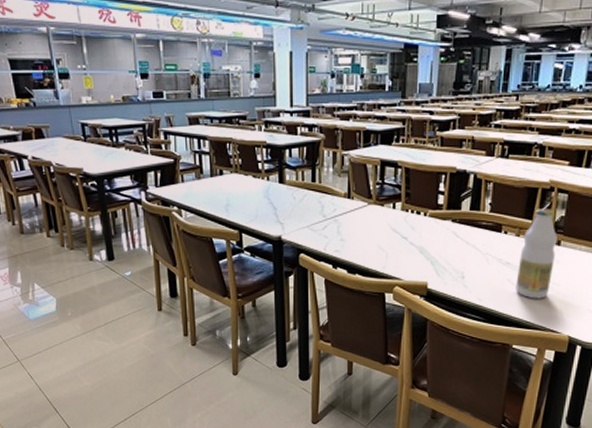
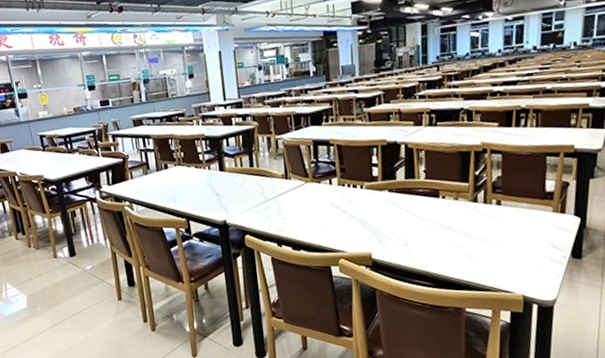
bottle: present [515,209,558,299] -> none [460,170,497,261]

